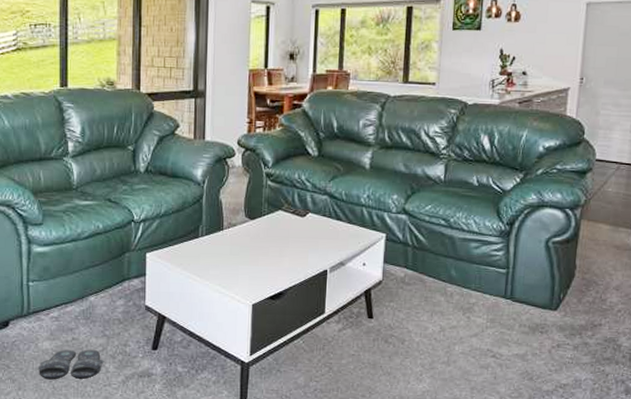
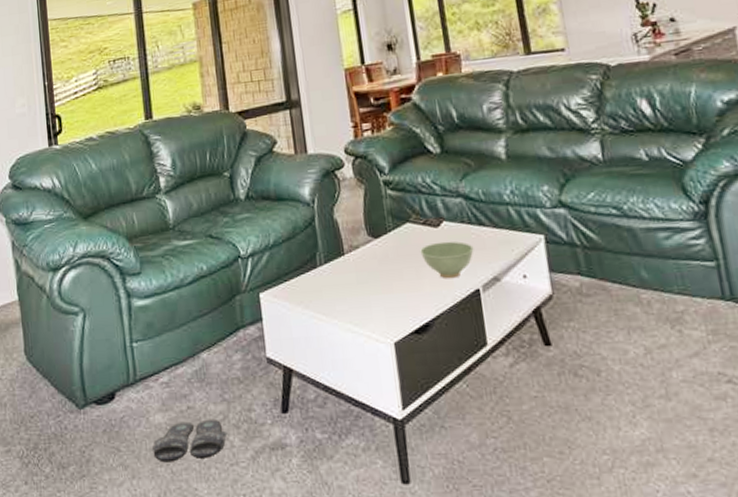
bowl: none [286,229,329,259] -> present [420,241,474,278]

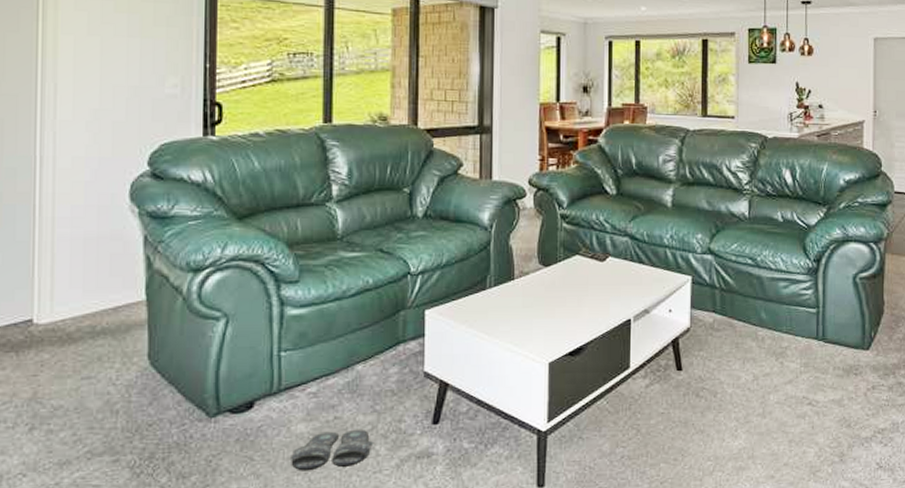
bowl: present [420,241,474,278] -> none [584,275,632,307]

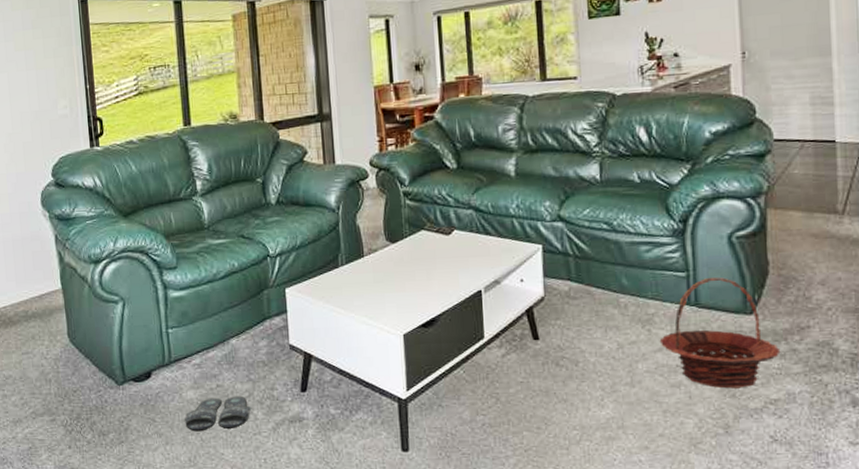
basket: none [790,315,889,419] -> present [659,277,781,389]

